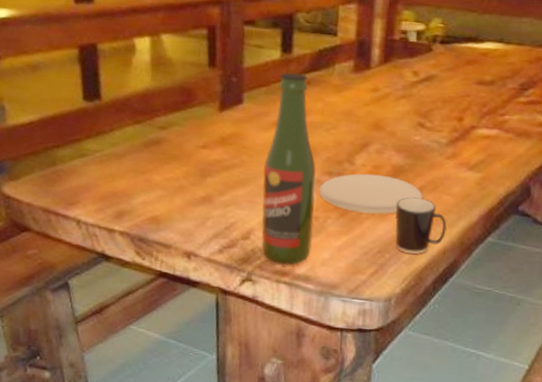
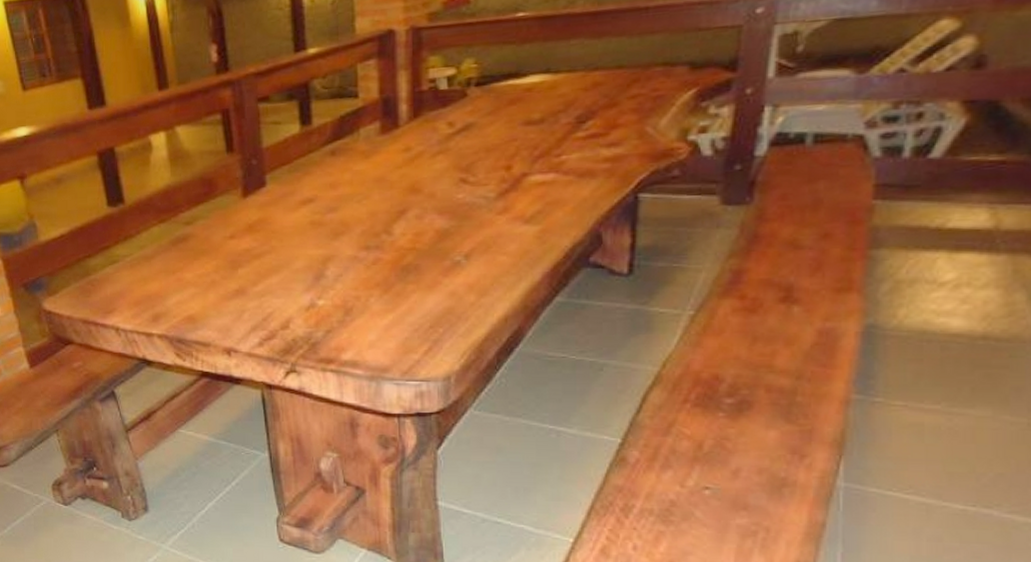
beer bottle: present [261,72,316,266] -> none [294,144,356,352]
plate: present [319,173,422,215] -> none [357,242,473,287]
mug: present [395,197,447,255] -> none [444,262,505,326]

